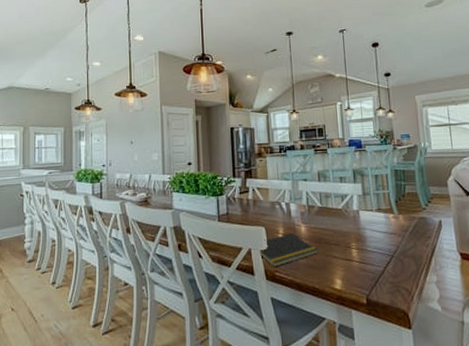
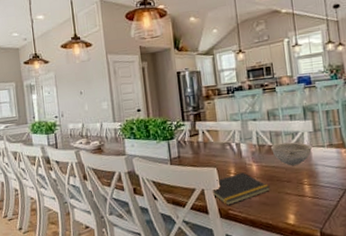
bowl: none [319,204,361,228] -> present [270,142,313,166]

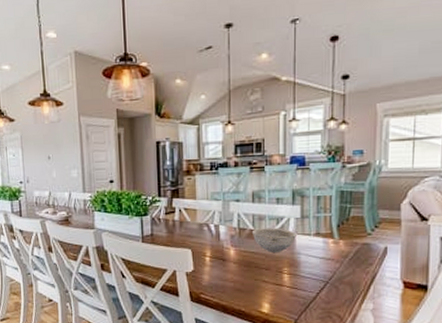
notepad: present [202,172,270,205] -> none [174,256,247,289]

